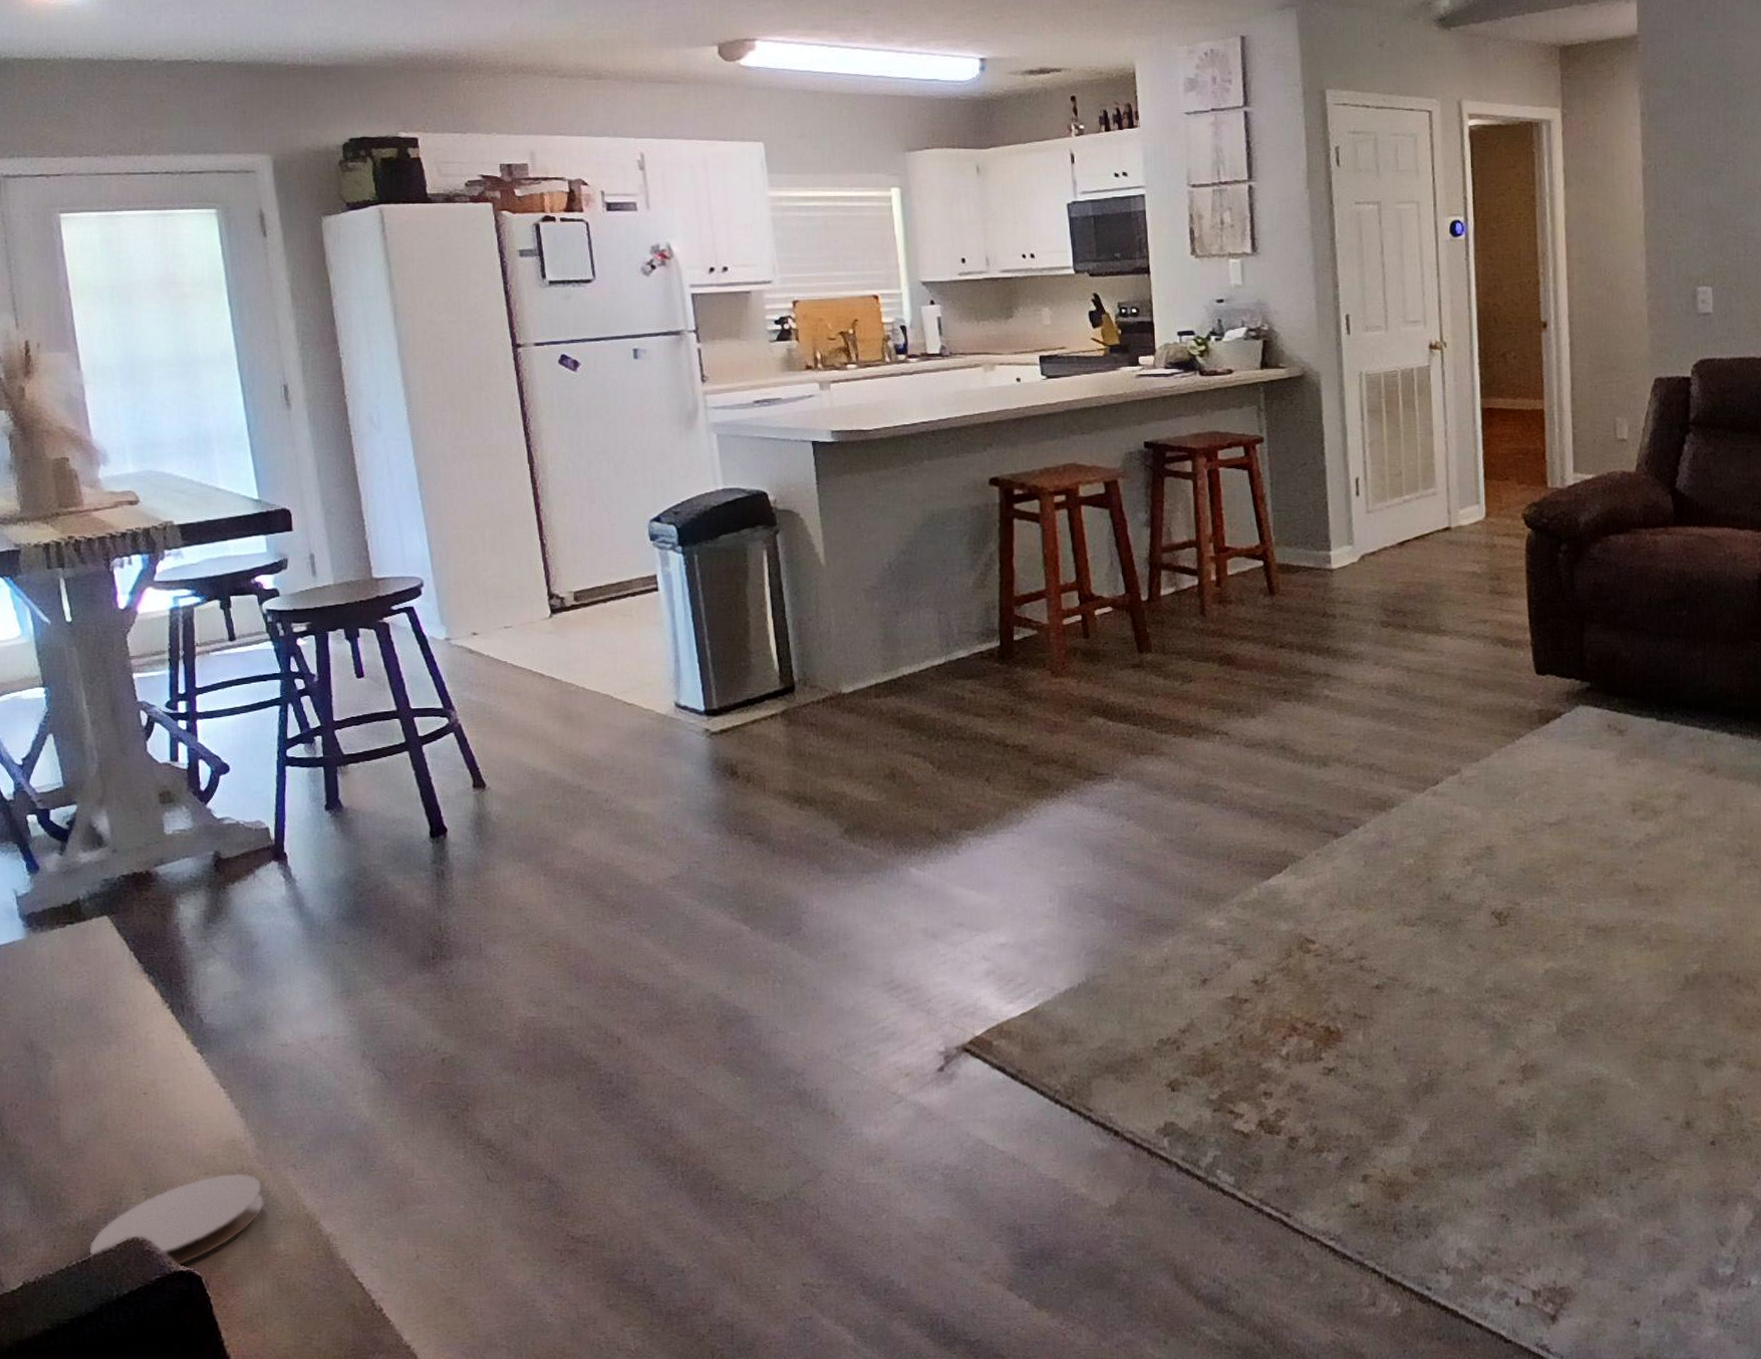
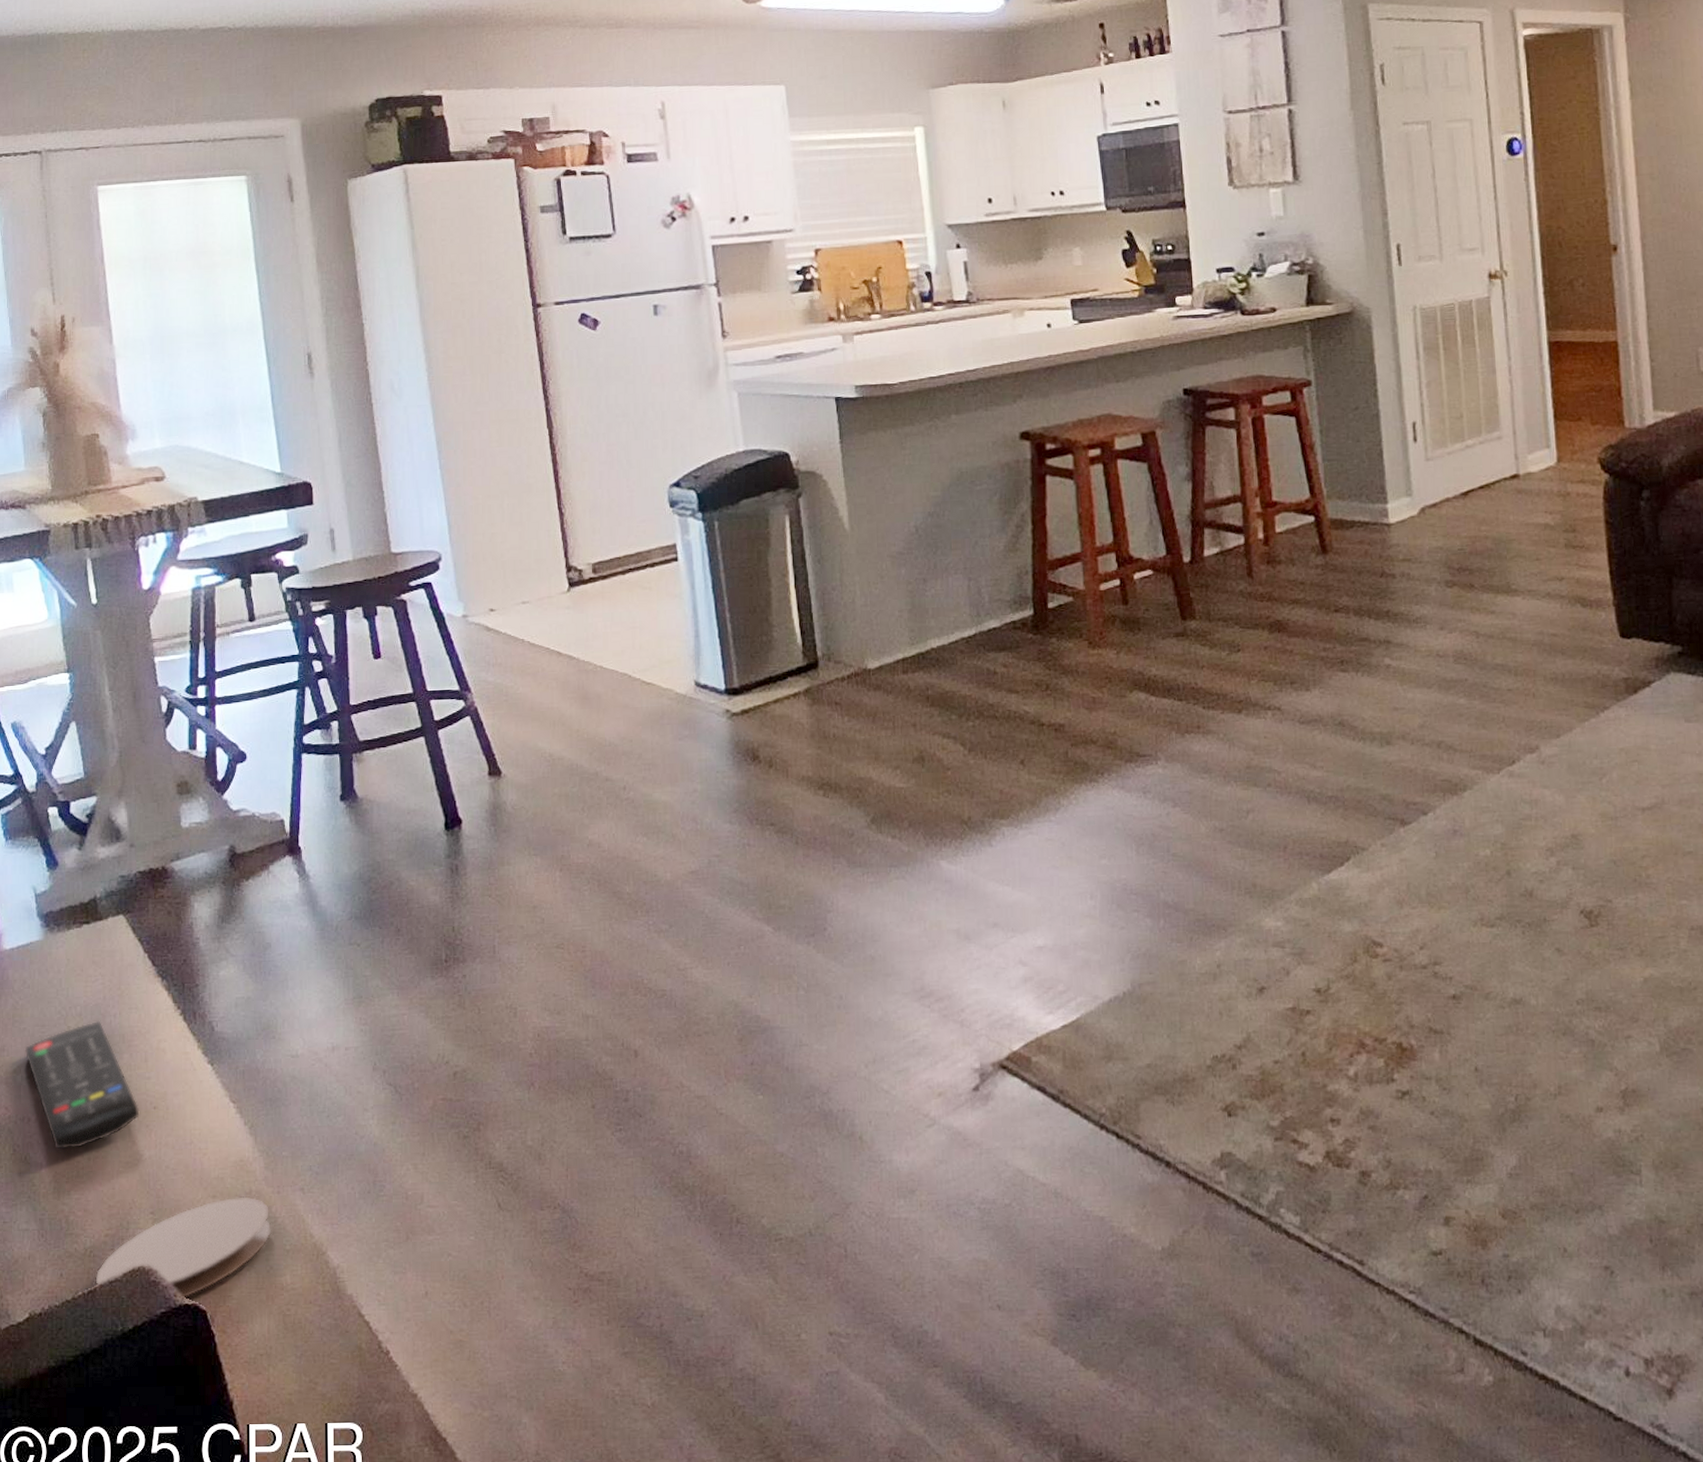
remote control: none [10,1013,130,1133] -> present [24,1020,140,1150]

